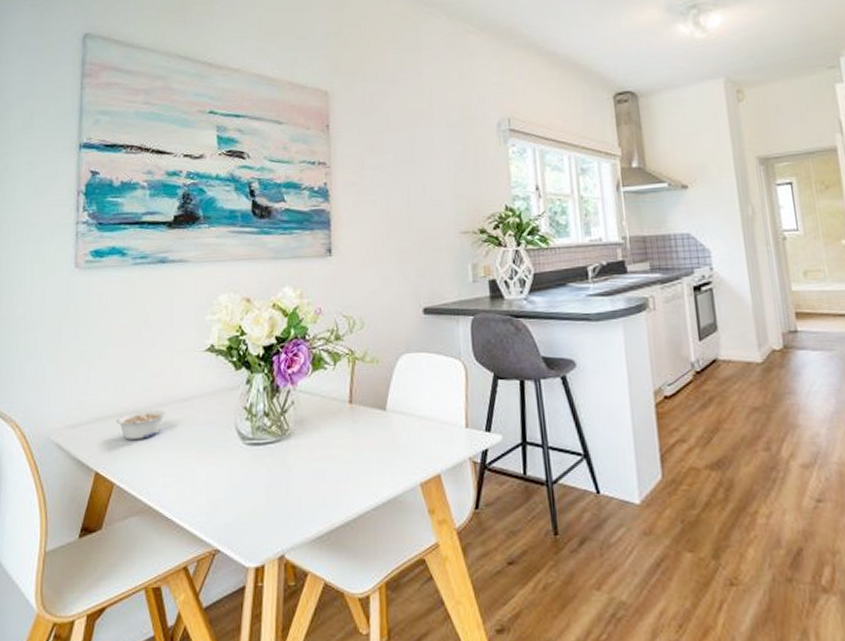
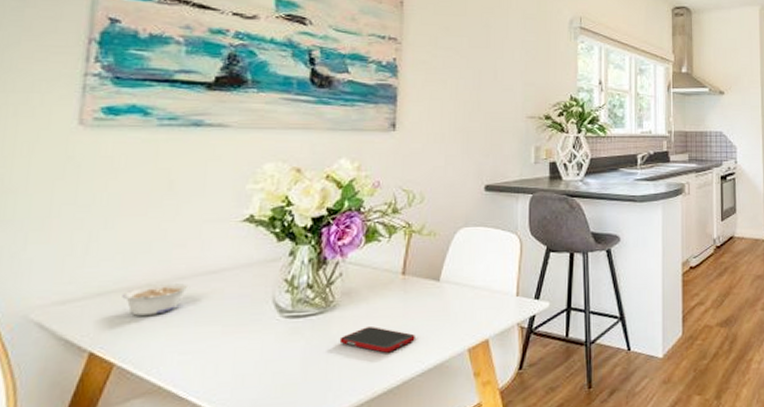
cell phone: none [296,456,367,484] -> present [339,327,415,353]

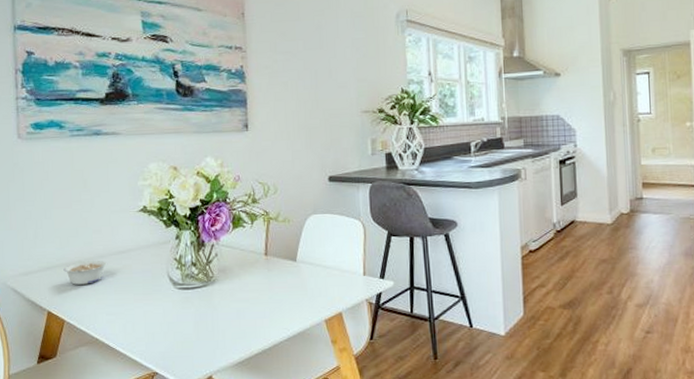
cell phone: present [339,327,415,353] -> none [220,298,280,320]

